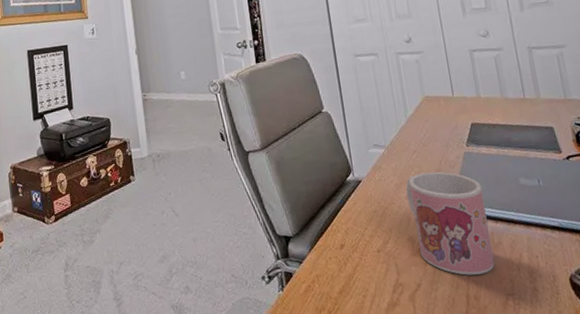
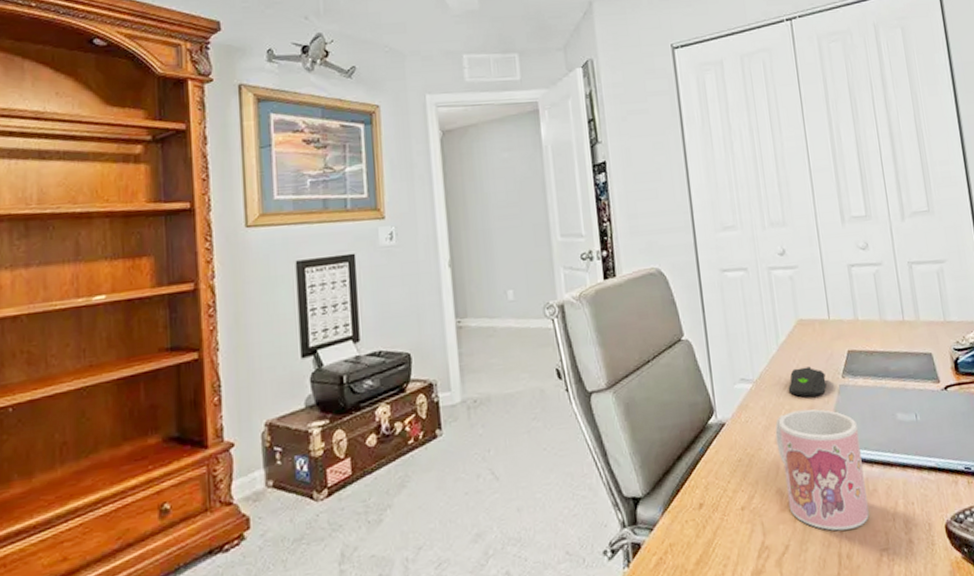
computer mouse: none [416,136,452,162] -> present [788,366,827,397]

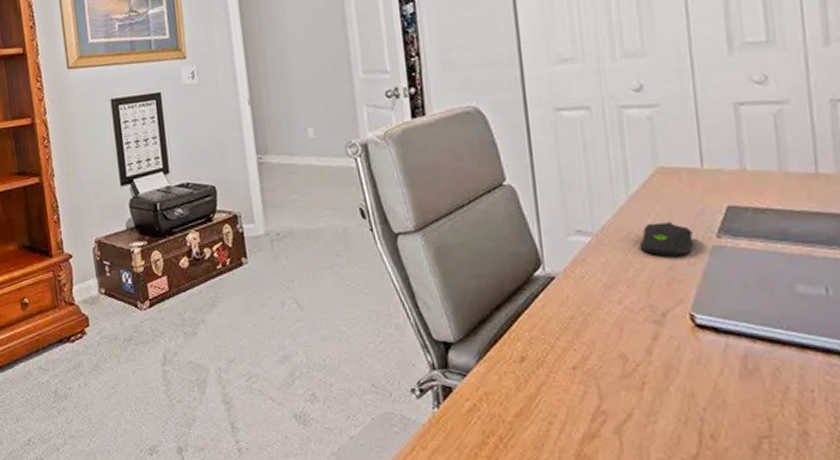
mug: present [775,409,869,531] -> none [619,270,746,408]

